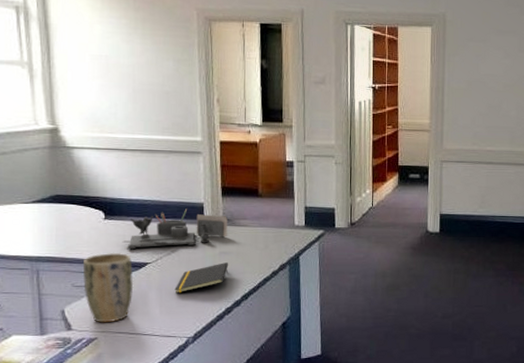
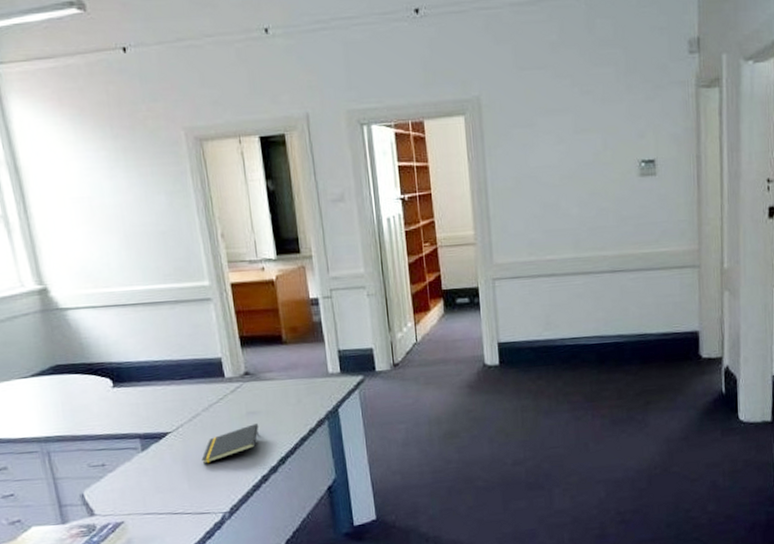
plant pot: present [82,252,134,323] -> none [97,423,156,505]
desk organizer: present [122,208,227,250] -> none [136,366,253,420]

